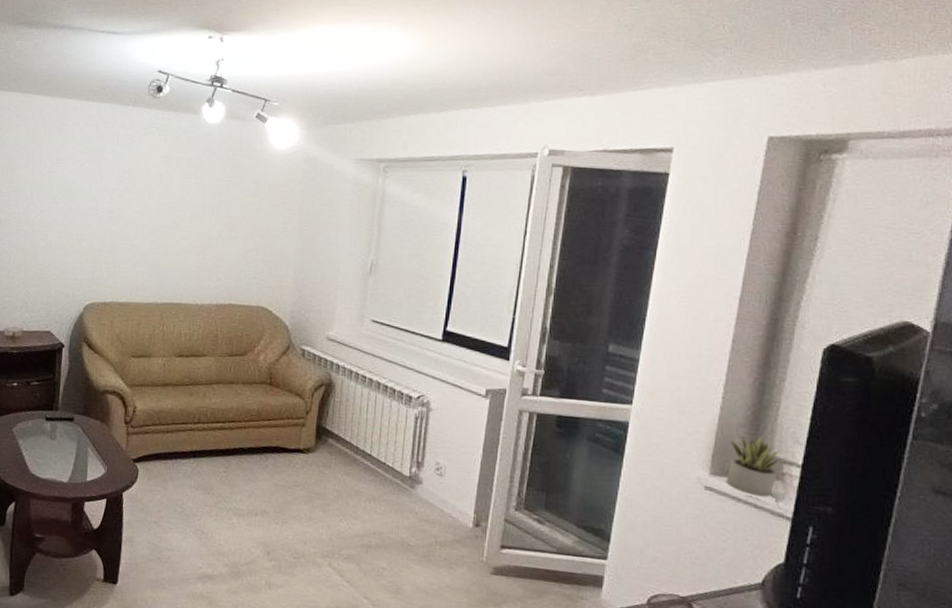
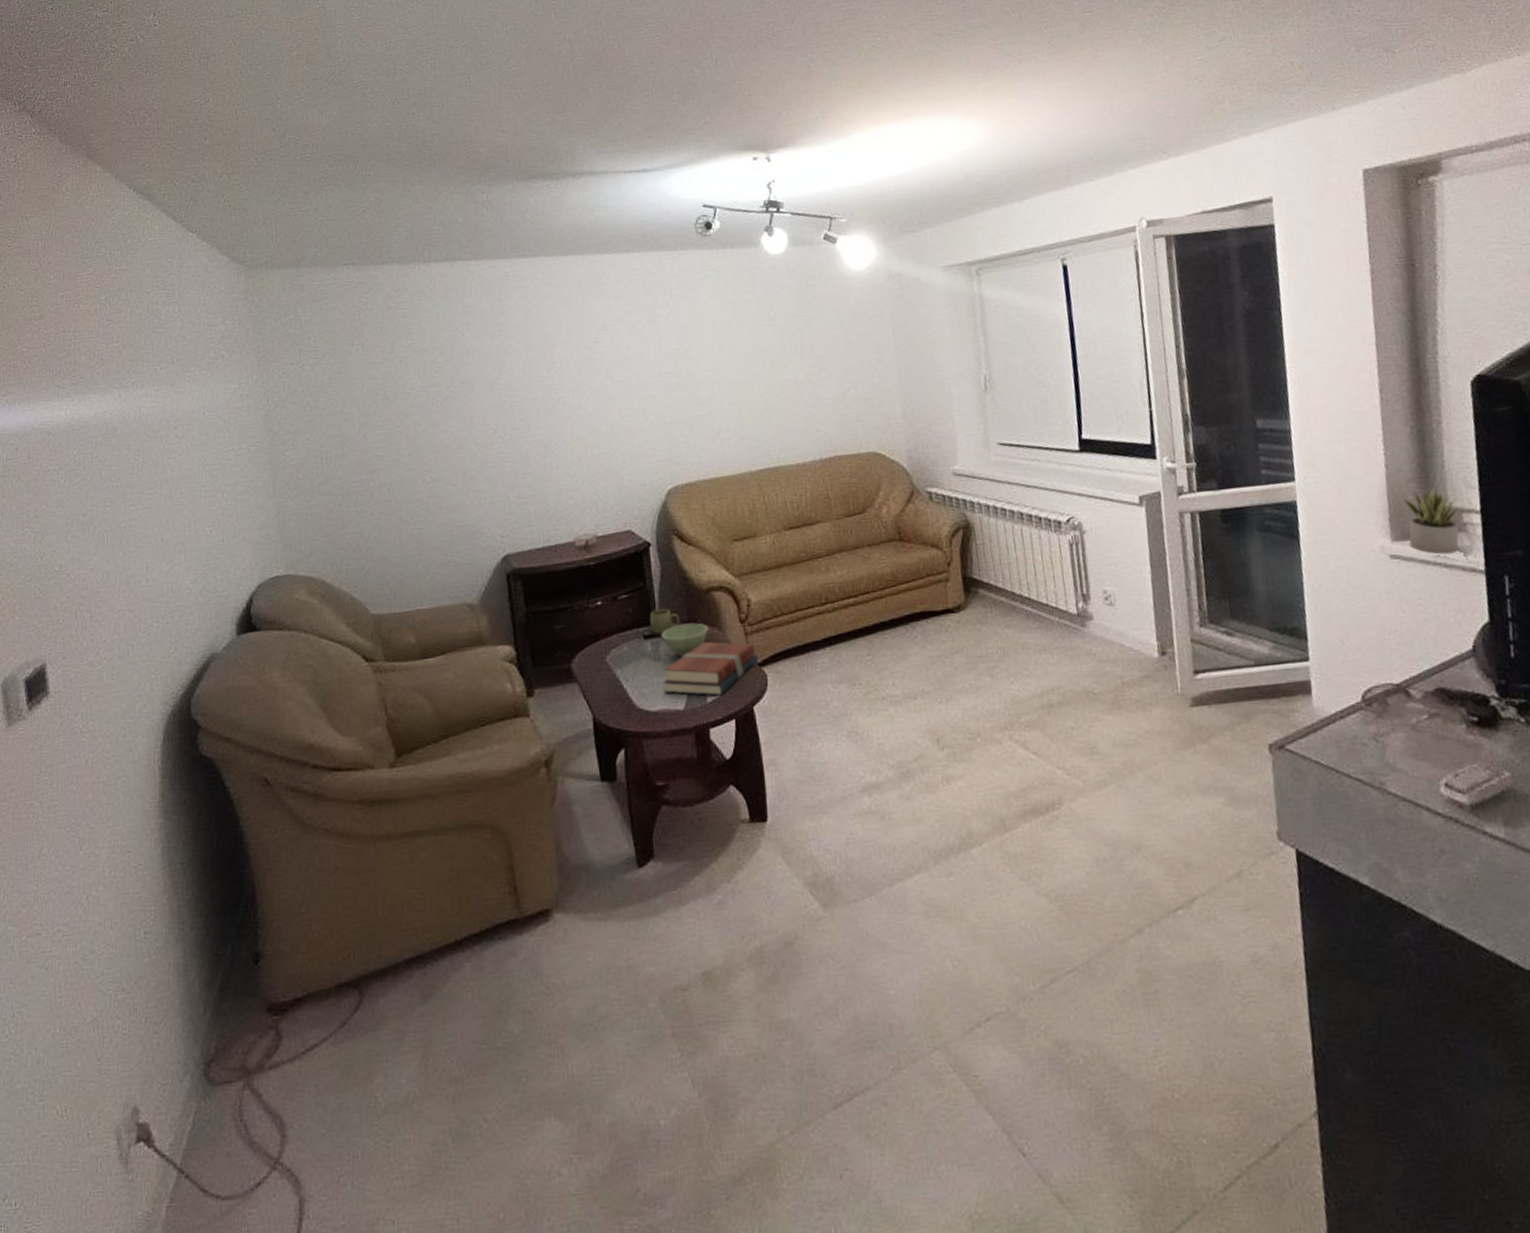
mug: none [52,398,77,422] -> present [649,608,680,638]
books: none [53,432,134,478] -> present [663,641,758,696]
bowl: none [60,414,98,441] -> present [662,622,708,658]

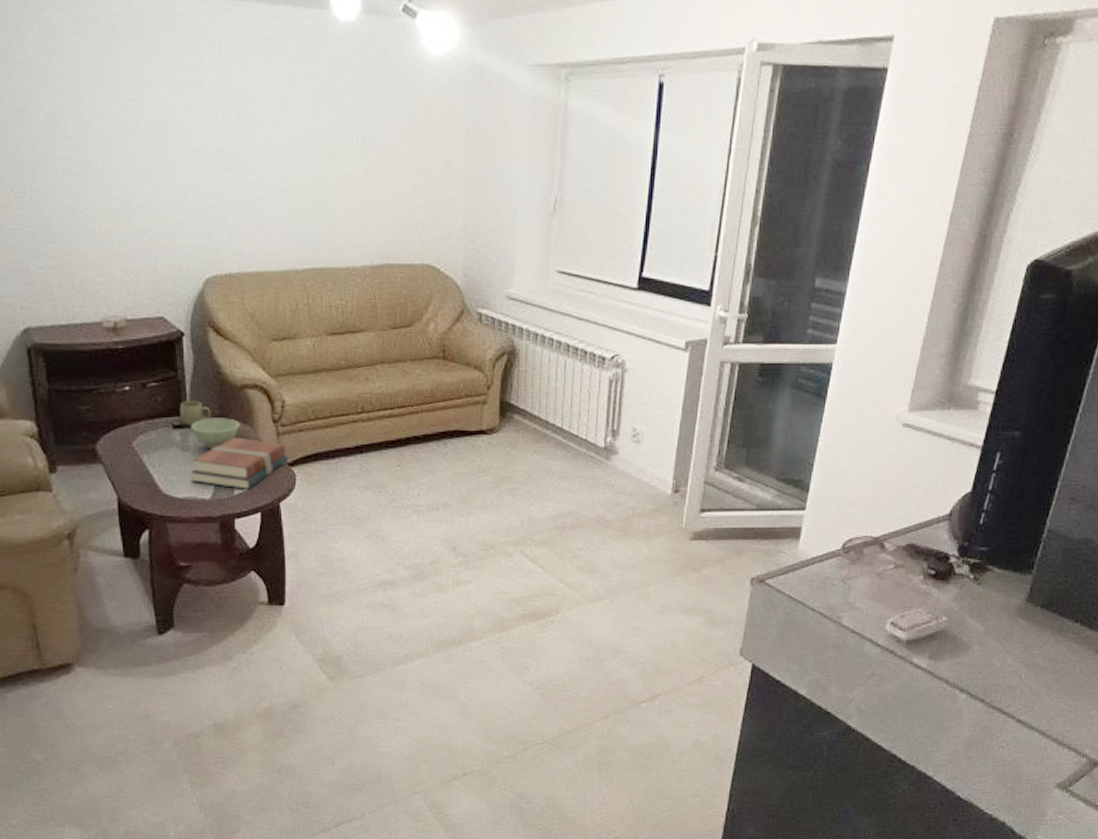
succulent plant: present [1403,487,1461,555] -> none [923,365,978,428]

